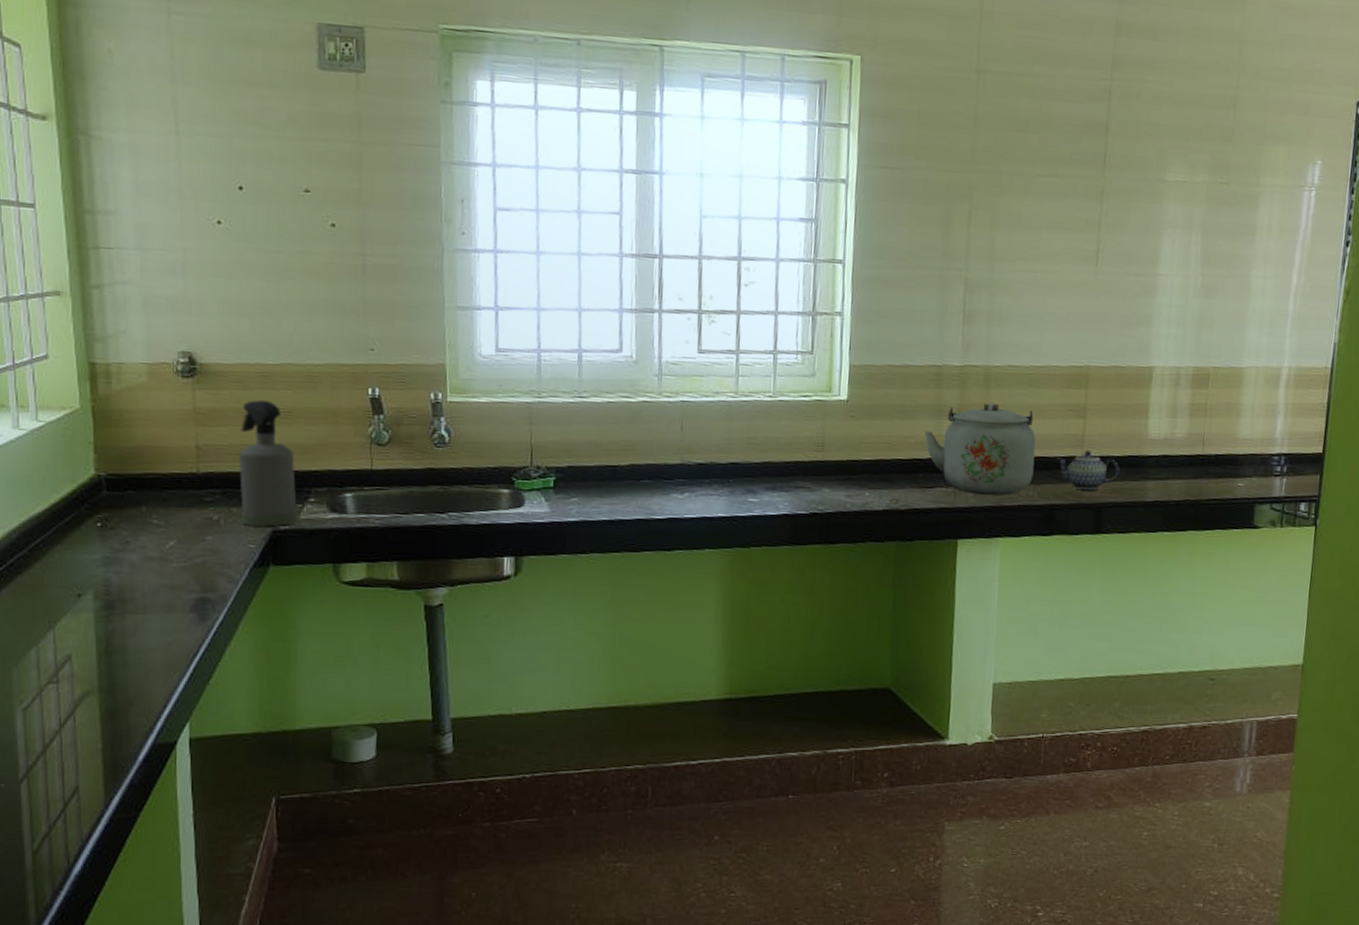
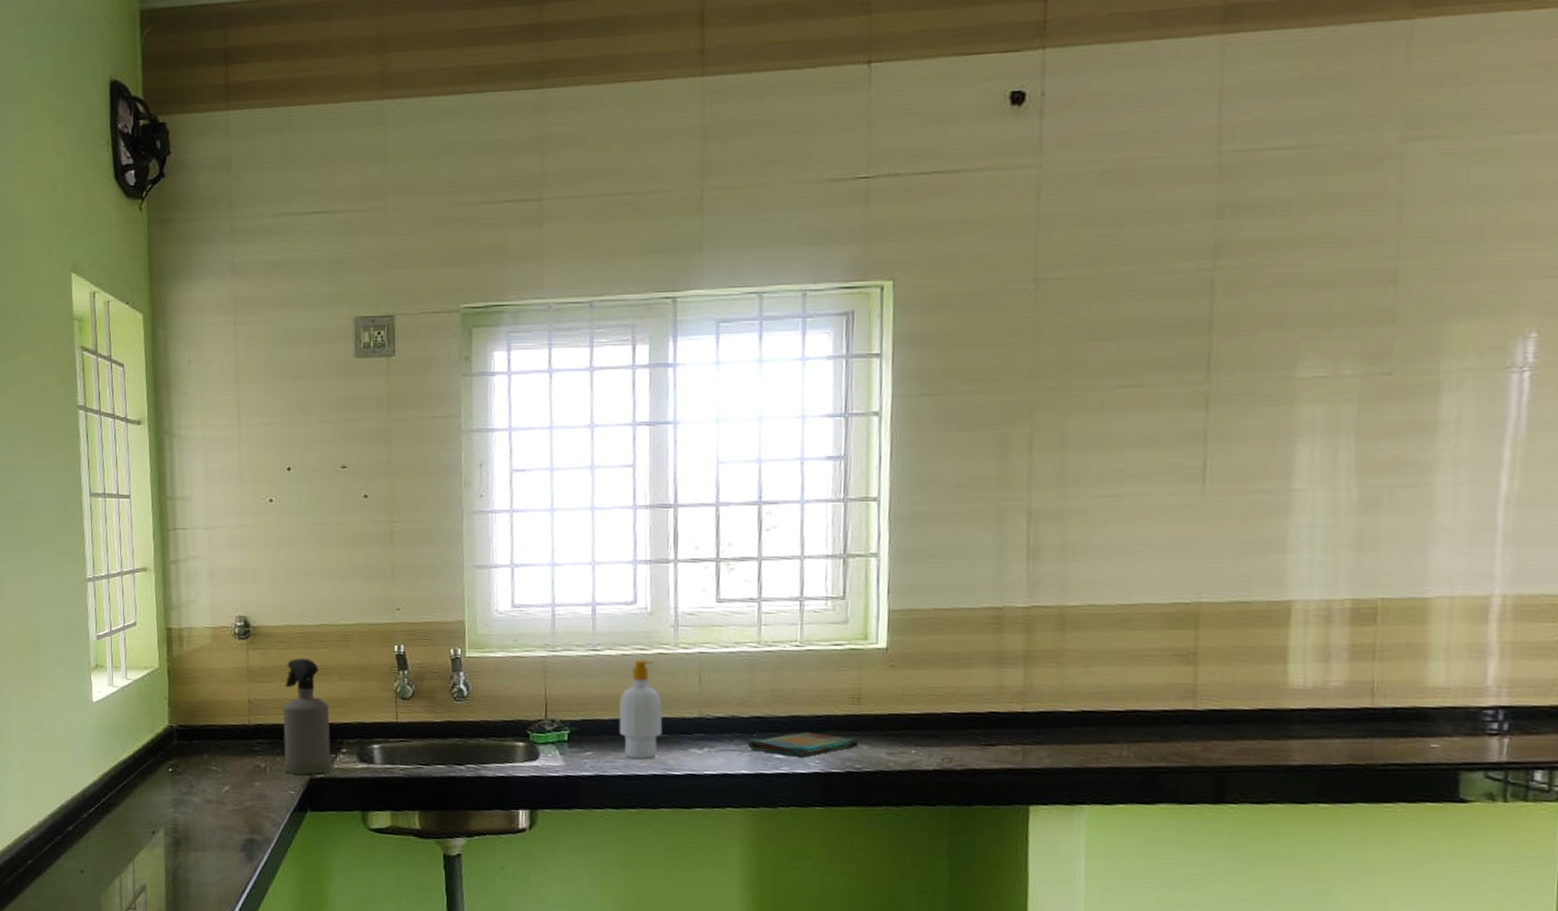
soap bottle: none [604,408,646,505] -> present [618,660,663,760]
dish towel: none [724,476,821,501] -> present [747,731,858,758]
kettle: present [924,403,1036,496] -> none [982,648,1130,756]
teapot: present [1056,450,1120,490] -> none [1158,702,1249,751]

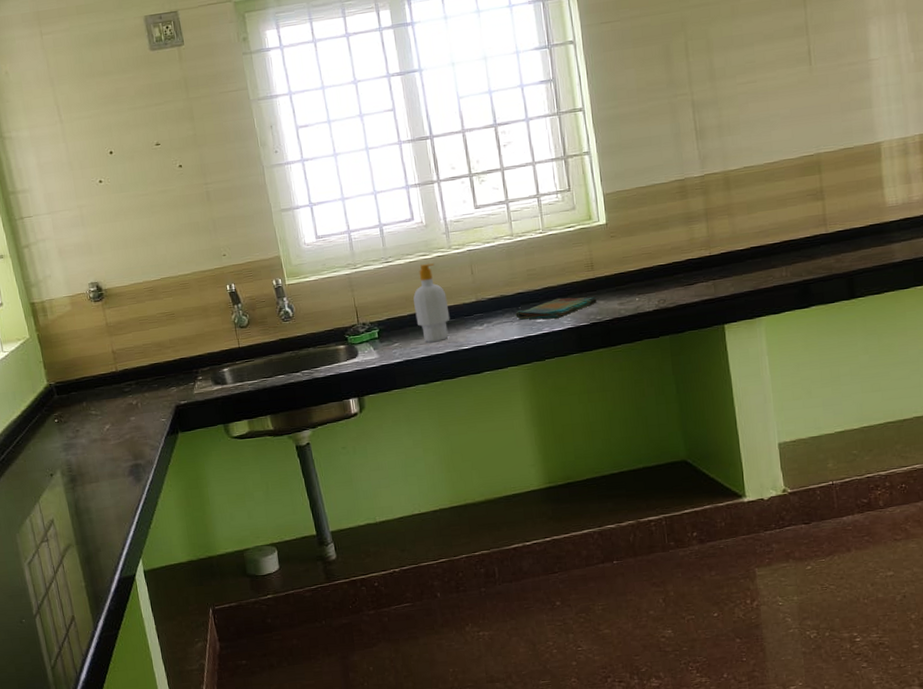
spray bottle: present [282,657,332,775] -> none [139,308,193,405]

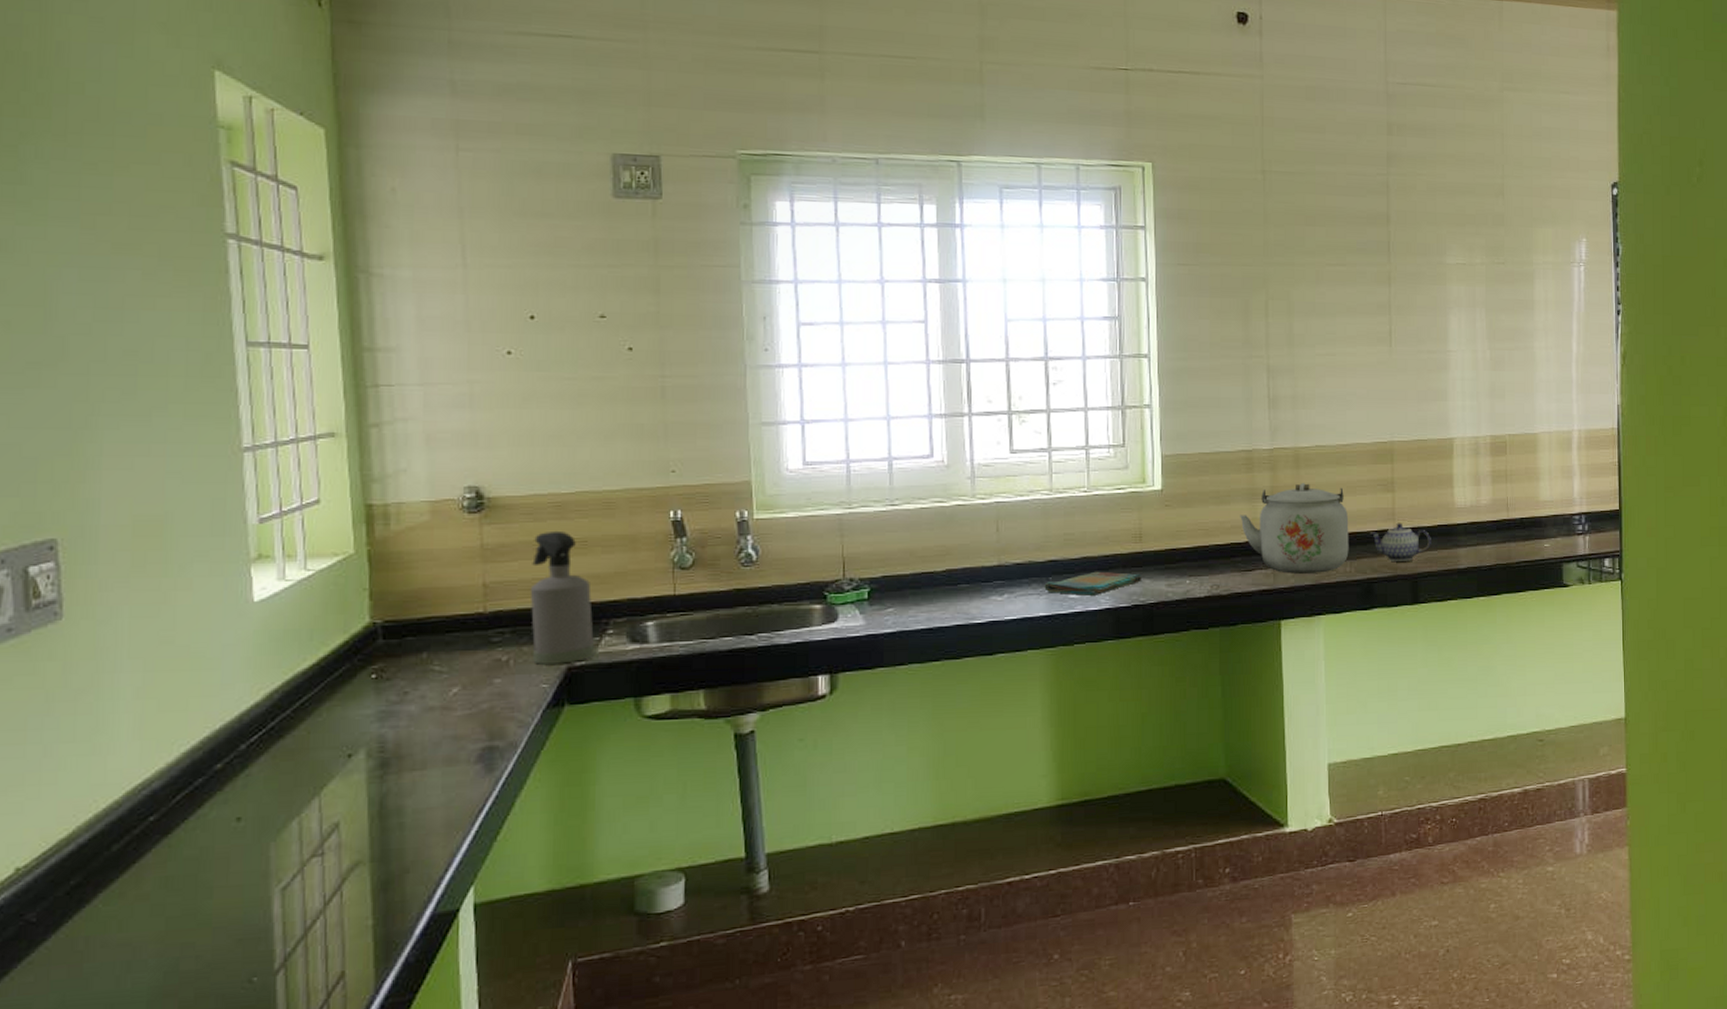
spray bottle: none [139,308,193,405] -> present [530,530,595,665]
soap bottle: present [413,263,450,343] -> none [919,513,964,612]
kettle: none [679,201,784,284] -> present [1240,483,1349,574]
teapot: none [802,226,864,263] -> present [1369,522,1431,561]

